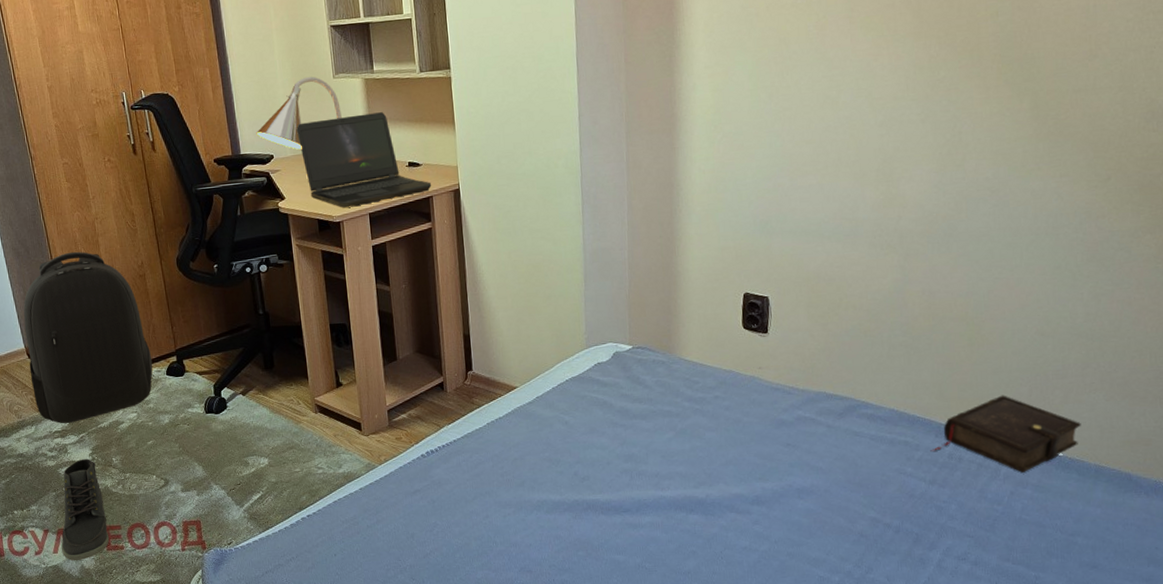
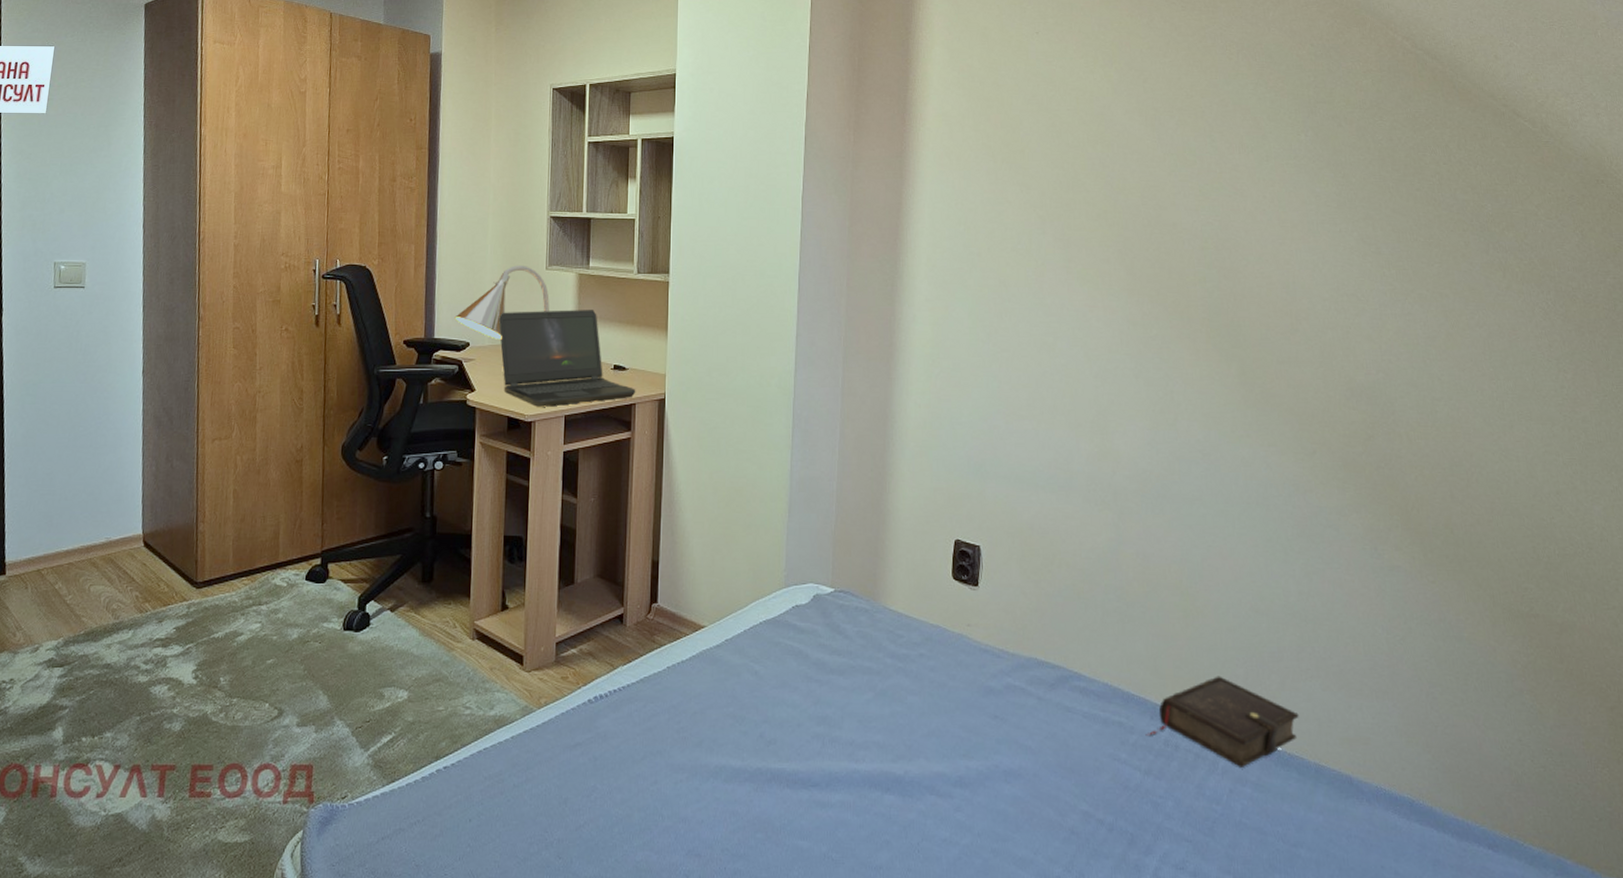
backpack: present [23,251,153,424] -> none [140,426,292,631]
sneaker: present [61,459,110,561] -> none [131,676,198,810]

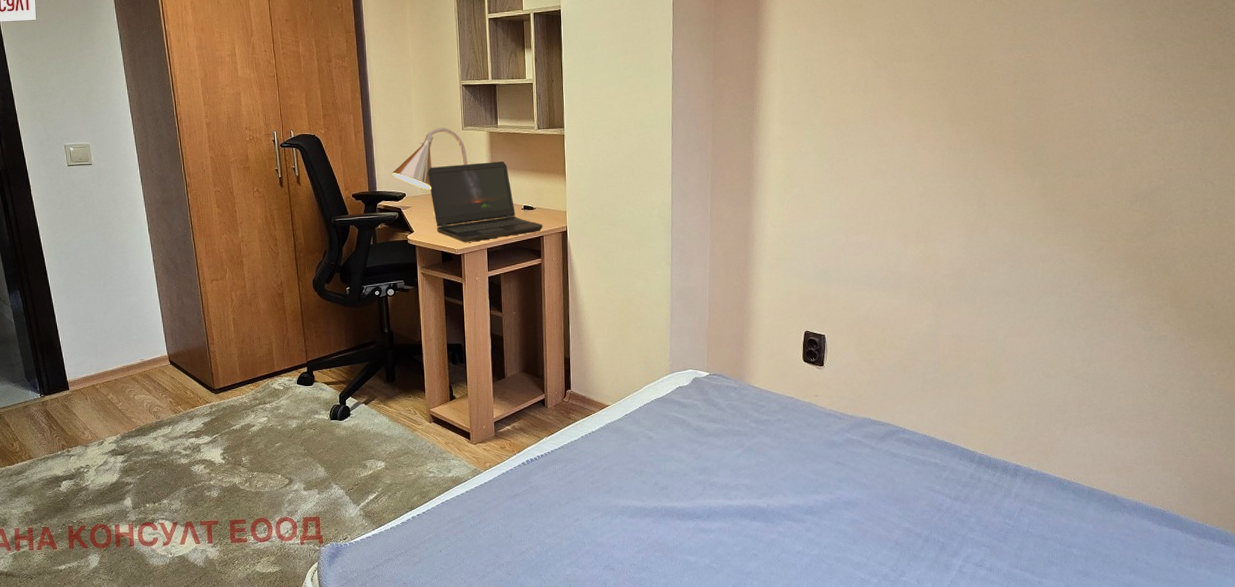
book: present [1145,676,1299,767] -> none [955,425,1078,492]

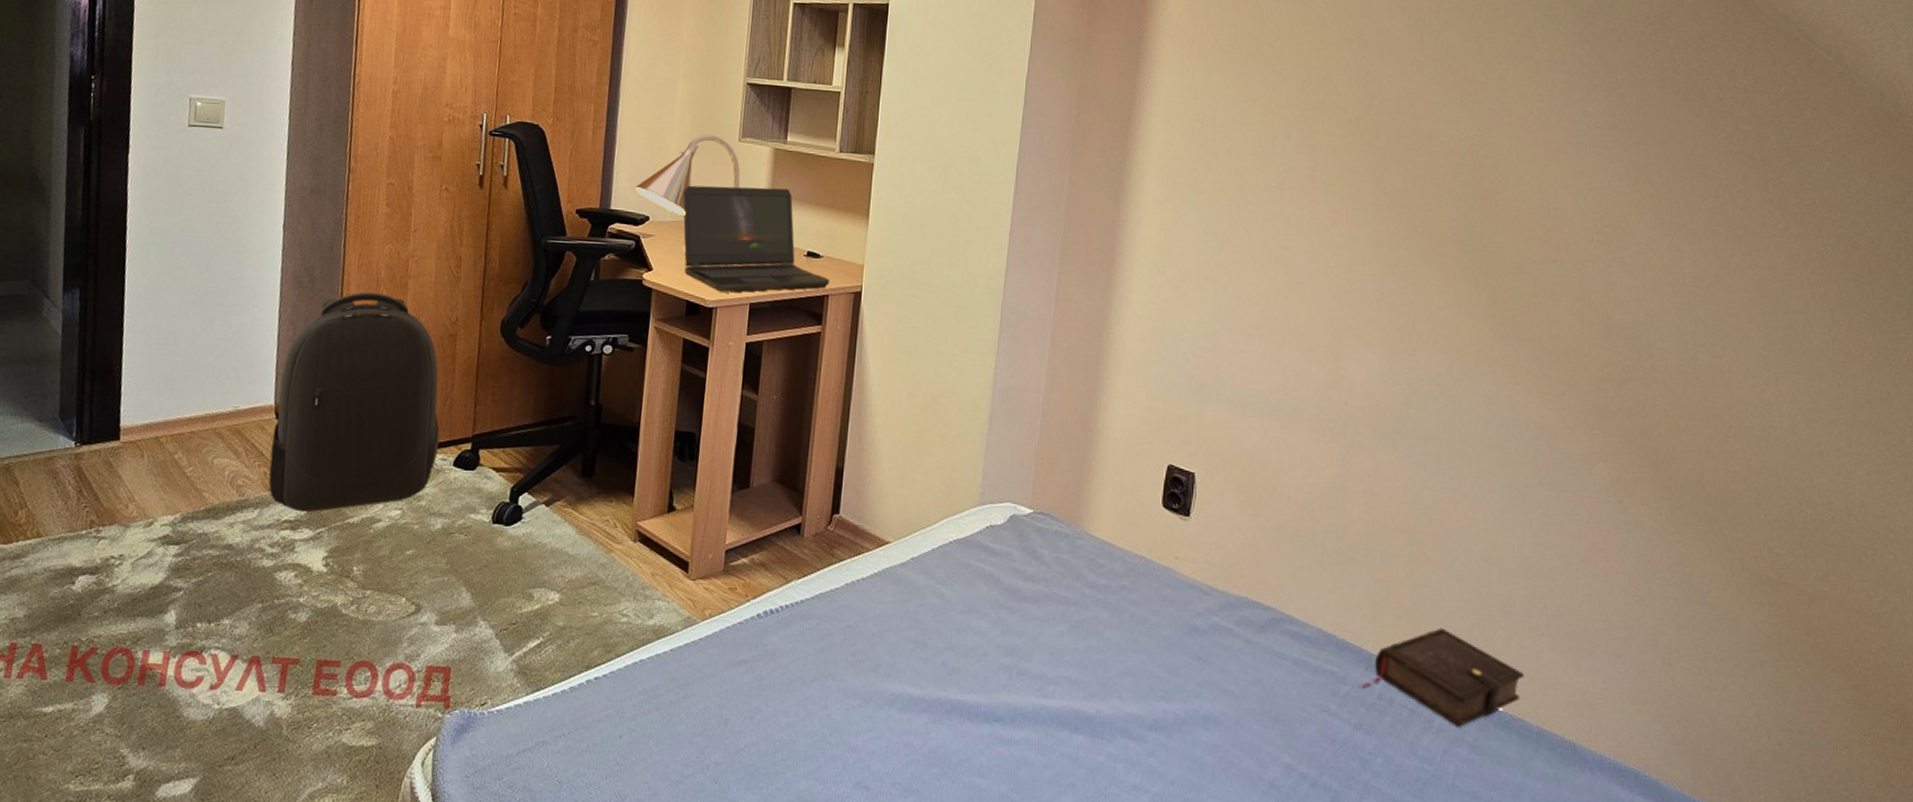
backpack: none [168,270,285,426] -> present [268,291,440,513]
book: none [955,425,1078,492] -> present [1358,628,1524,727]

